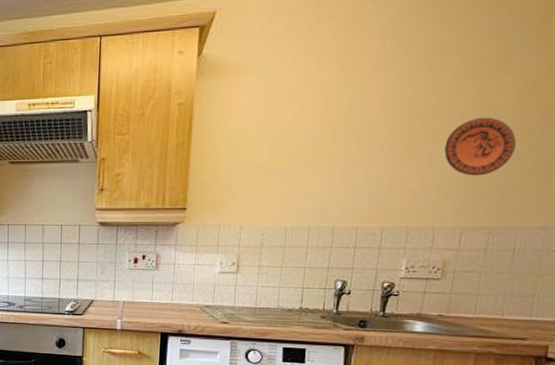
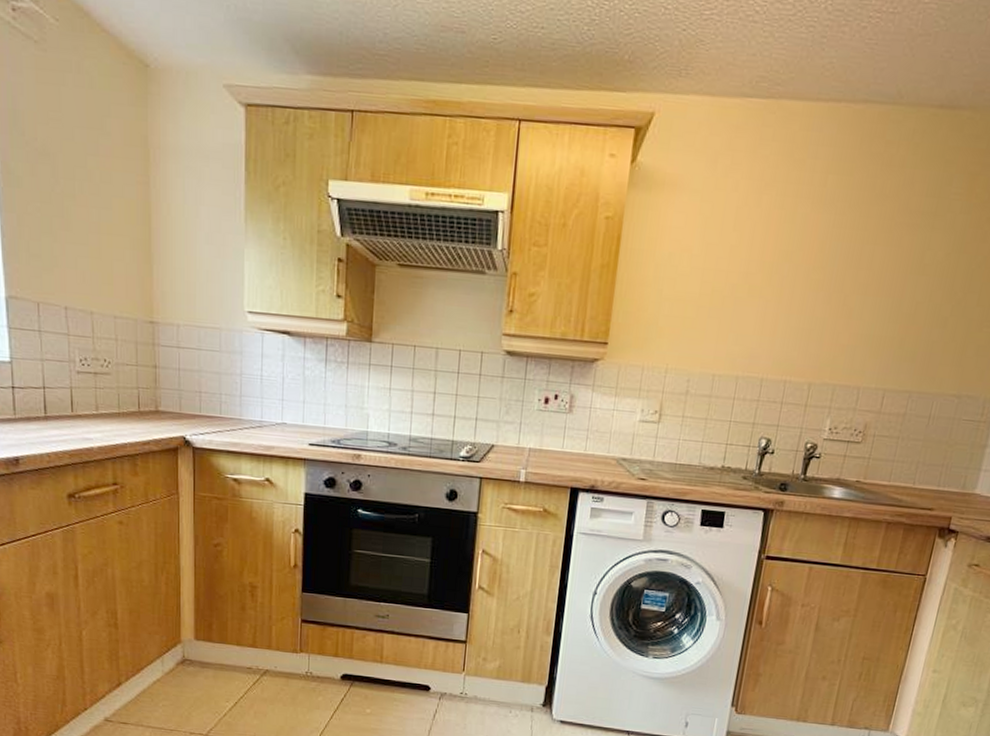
decorative plate: present [444,117,516,176] -> none [874,273,941,336]

